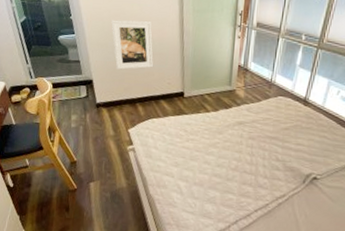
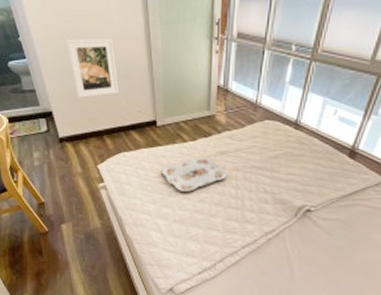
serving tray: none [185,125,244,157] -> present [162,156,227,192]

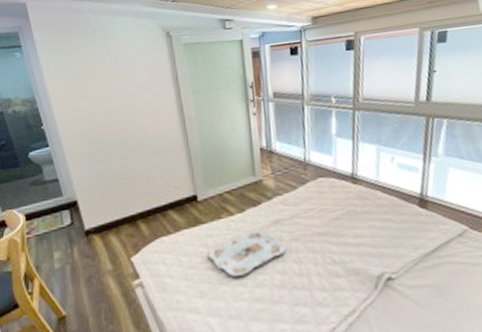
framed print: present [66,39,119,98] -> none [94,115,152,182]

